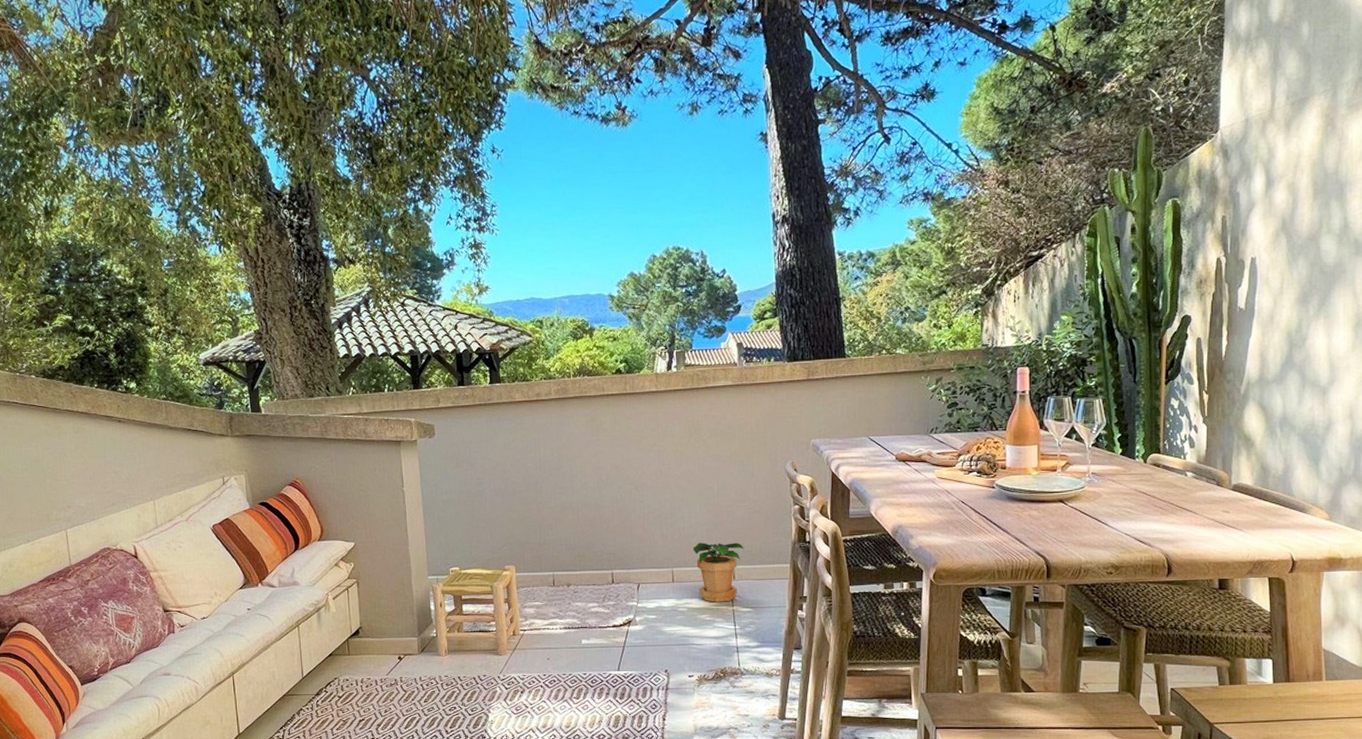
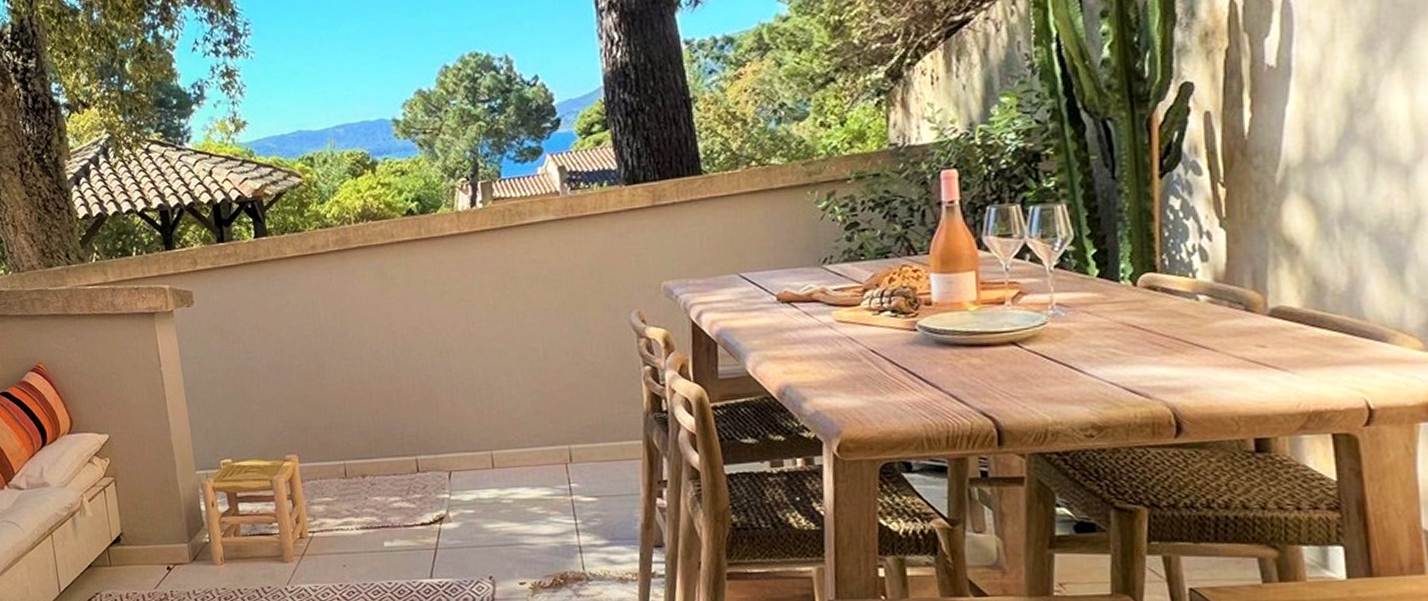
potted plant: present [693,543,744,602] -> none [516,416,582,492]

